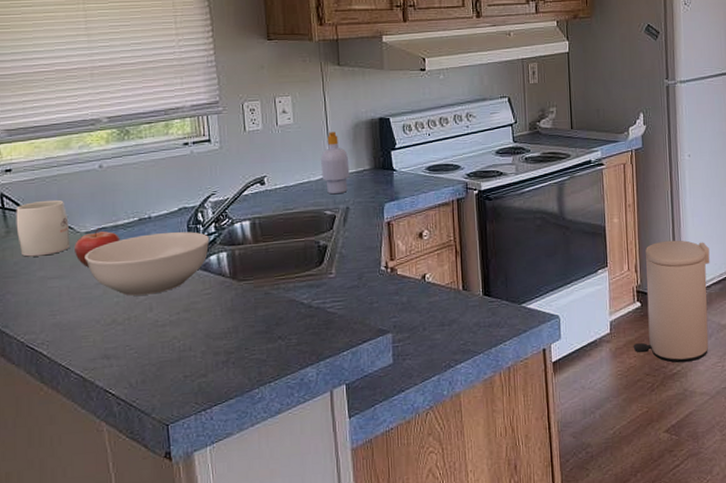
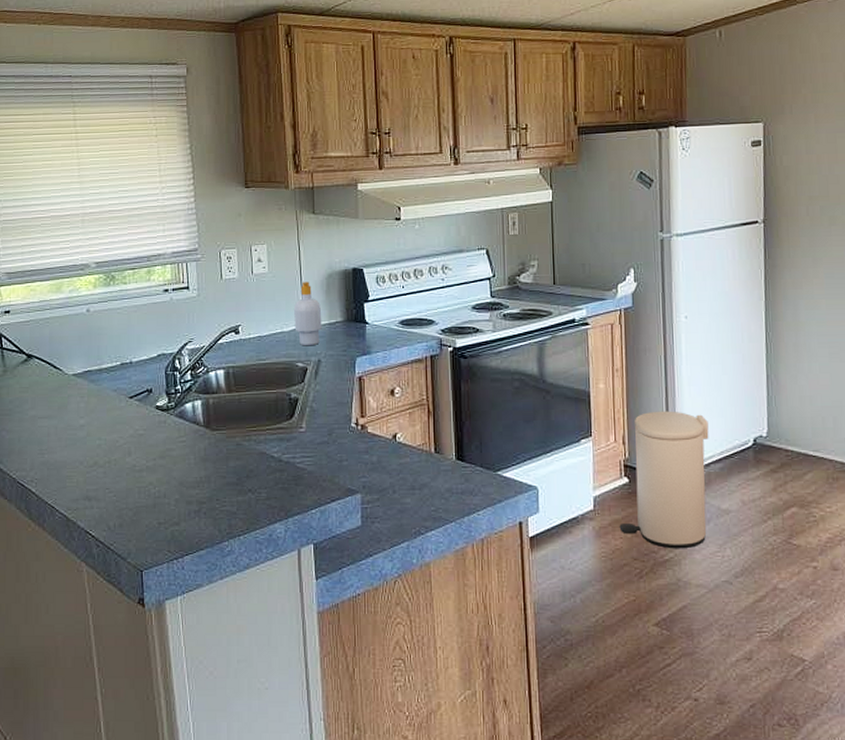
mug: present [16,199,70,257] -> none [12,341,59,396]
fruit: present [75,228,121,268] -> none [63,371,104,409]
bowl: present [84,231,210,296] -> none [71,377,186,439]

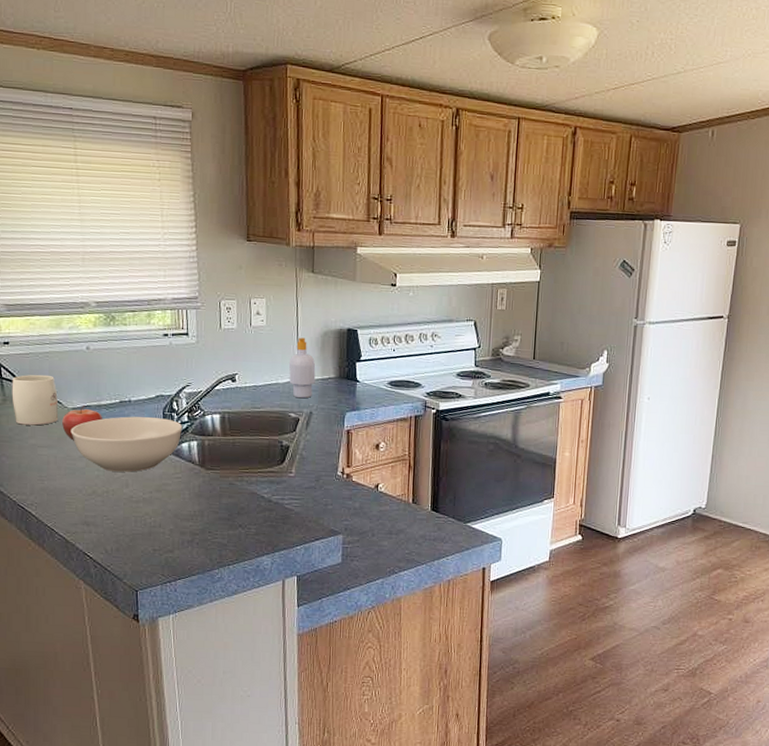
mug: none [12,341,59,396] -> present [12,374,59,426]
fruit: none [63,371,104,409] -> present [62,405,103,441]
bowl: none [71,377,186,439] -> present [71,416,183,472]
pedal bin: present [619,411,709,548] -> none [569,479,657,598]

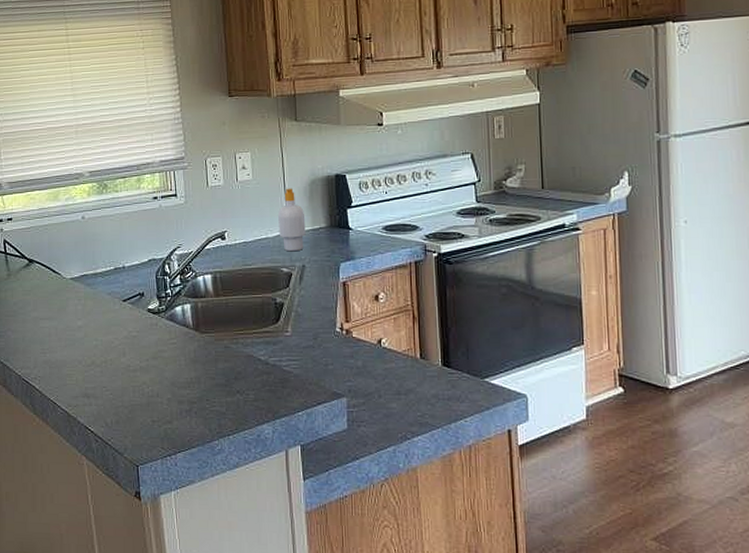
mug: present [12,374,59,426] -> none [15,247,58,298]
fruit: present [62,405,103,441] -> none [62,275,100,311]
bowl: present [71,416,183,472] -> none [69,281,176,340]

